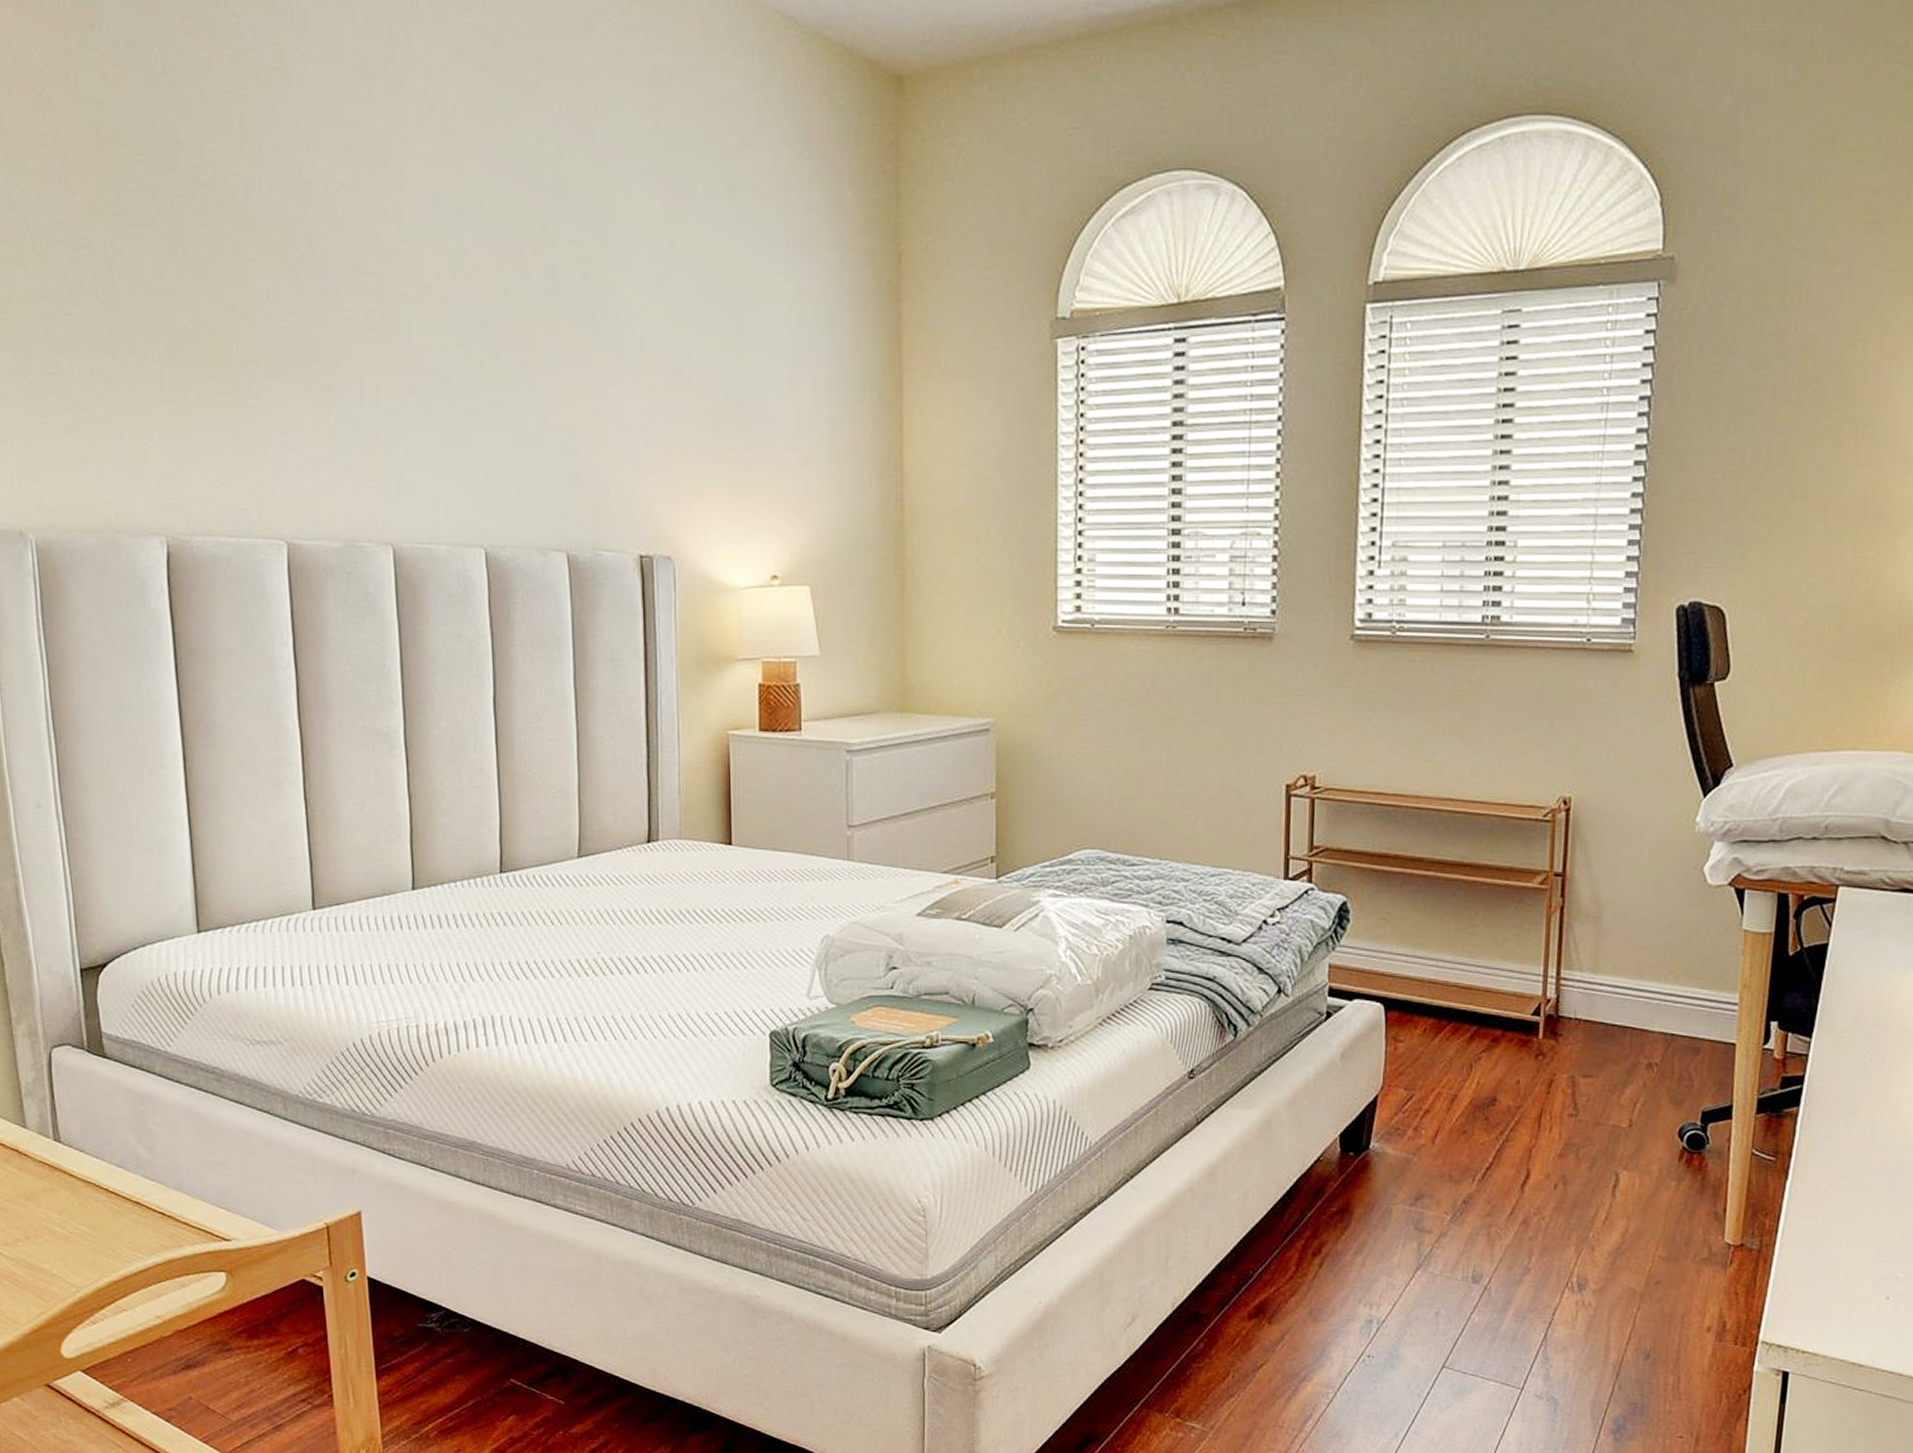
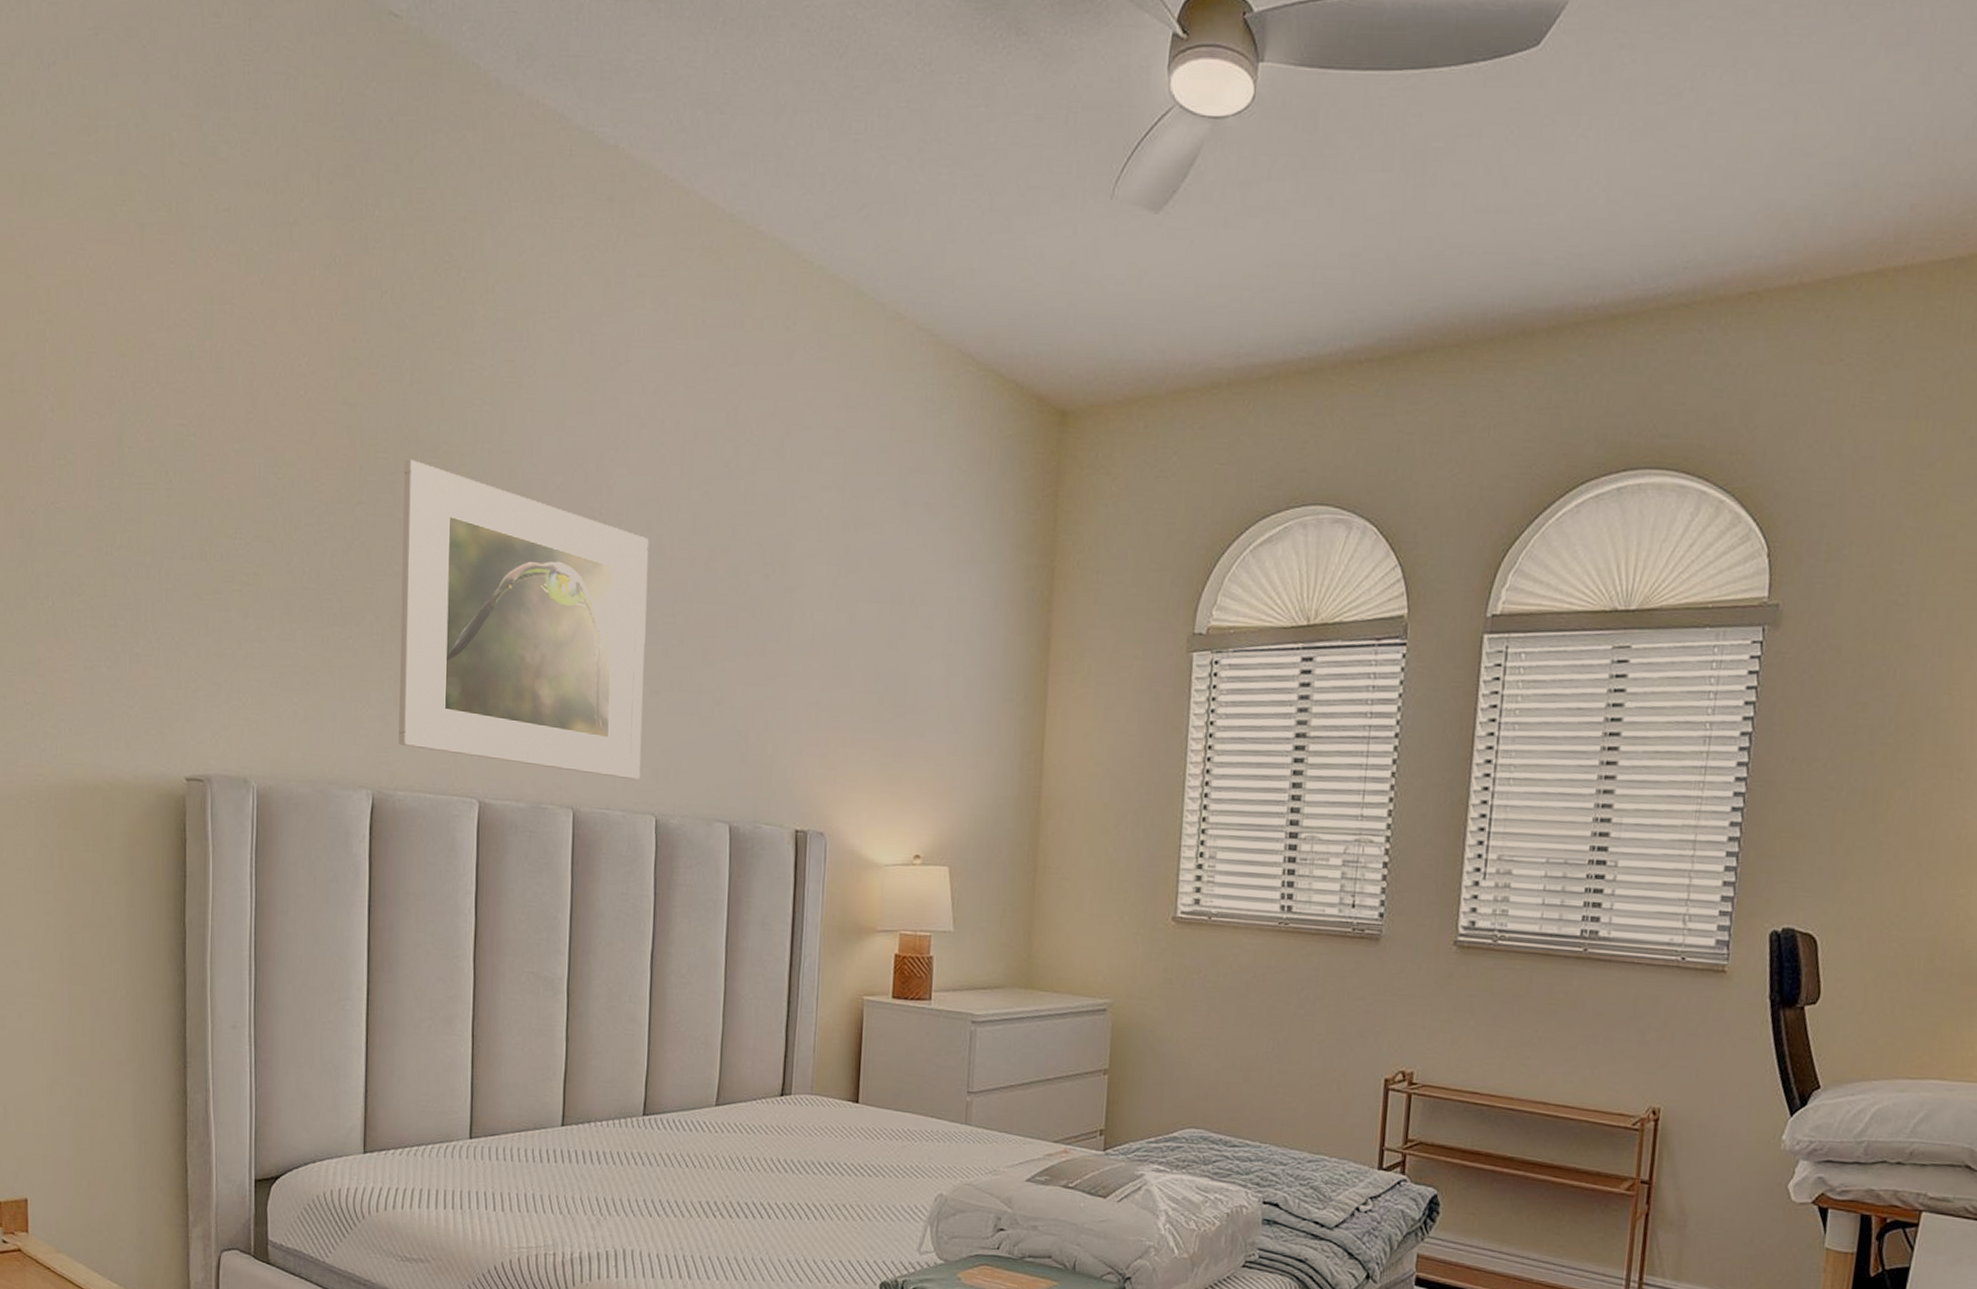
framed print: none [164,162,464,510] -> present [398,459,649,780]

